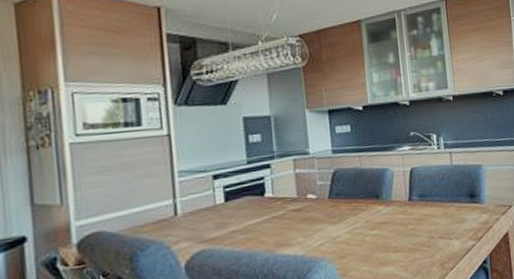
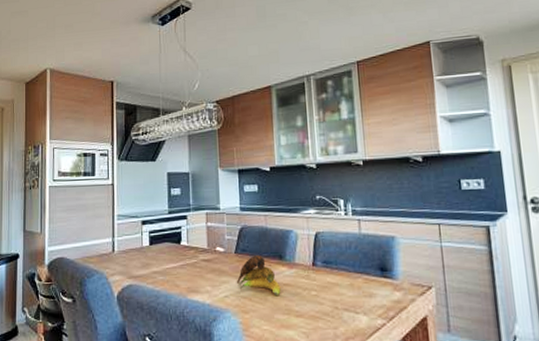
banana: none [331,197,379,235] -> present [236,255,281,295]

